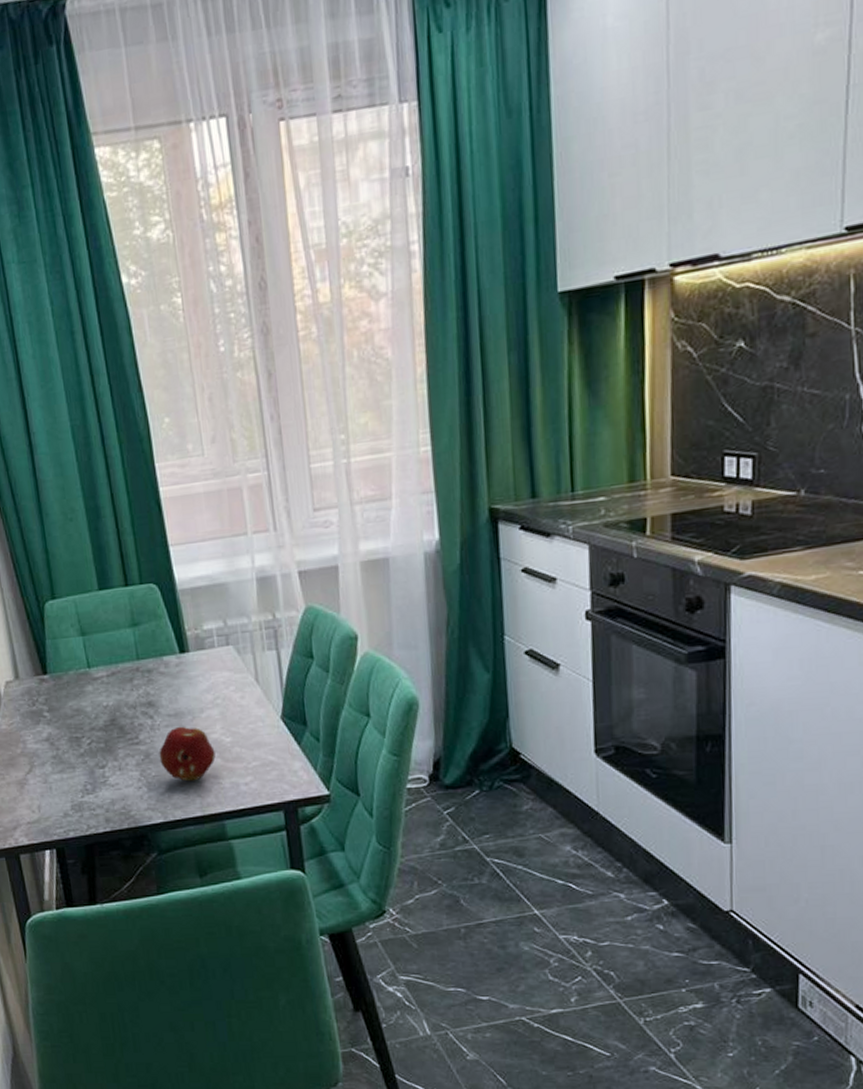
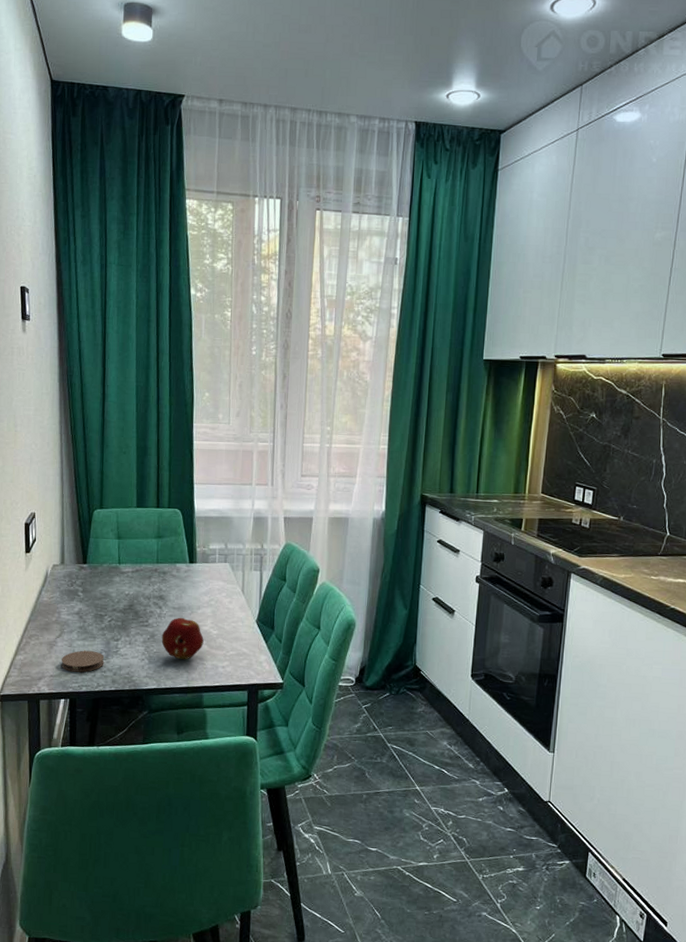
coaster: none [36,784,92,815] -> present [61,650,105,672]

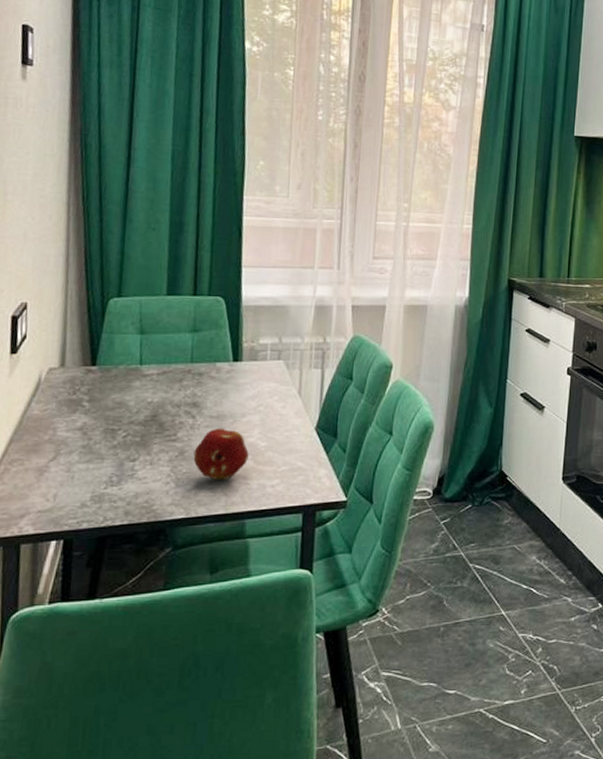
coaster: present [61,650,105,672] -> none [54,476,115,504]

